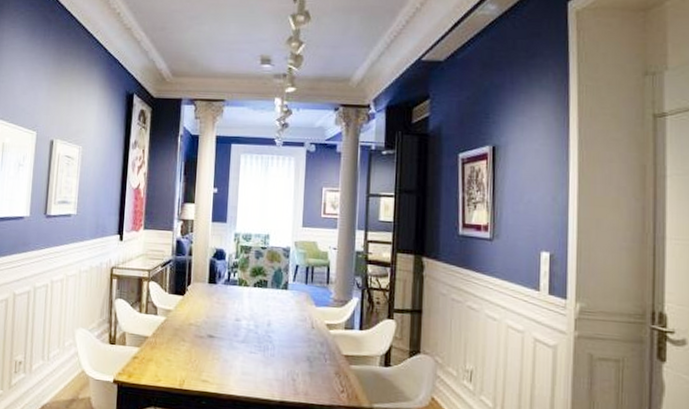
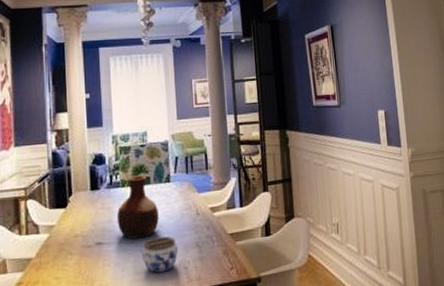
vase: none [230,276,272,341] -> present [116,175,159,240]
jar: none [251,341,288,379] -> present [142,236,178,273]

